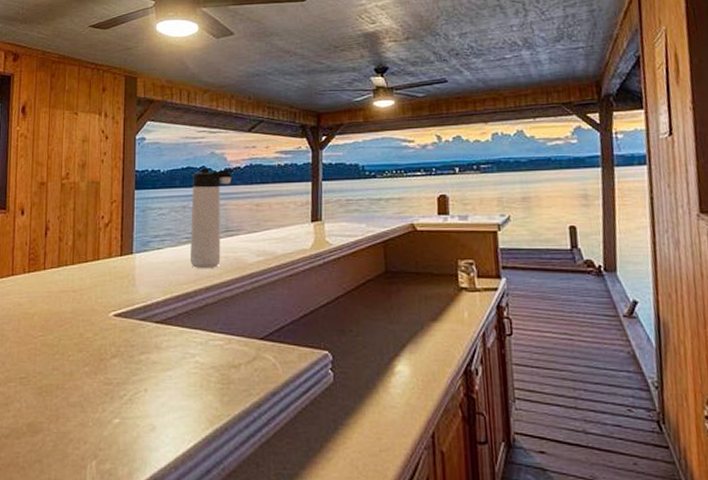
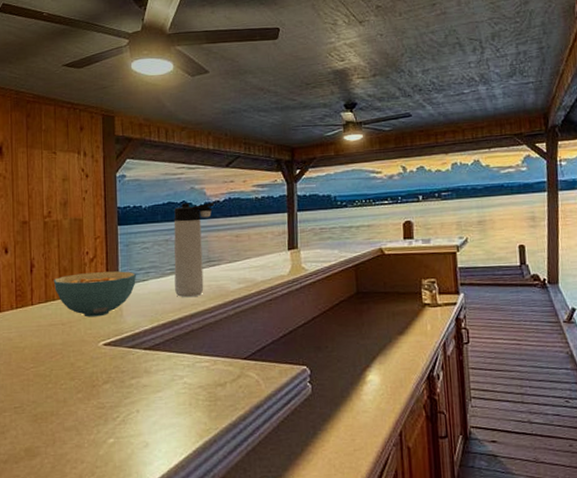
cereal bowl: none [67,237,151,285] -> present [53,271,136,317]

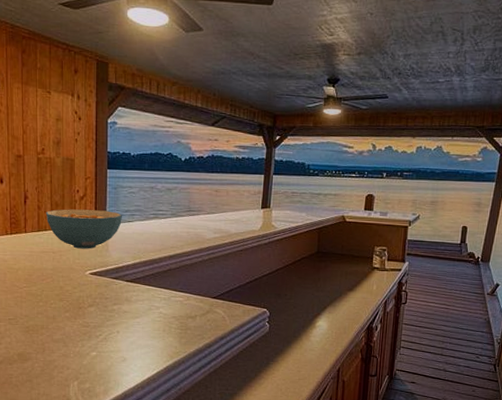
thermos bottle: present [173,202,215,297] -> none [157,155,199,240]

